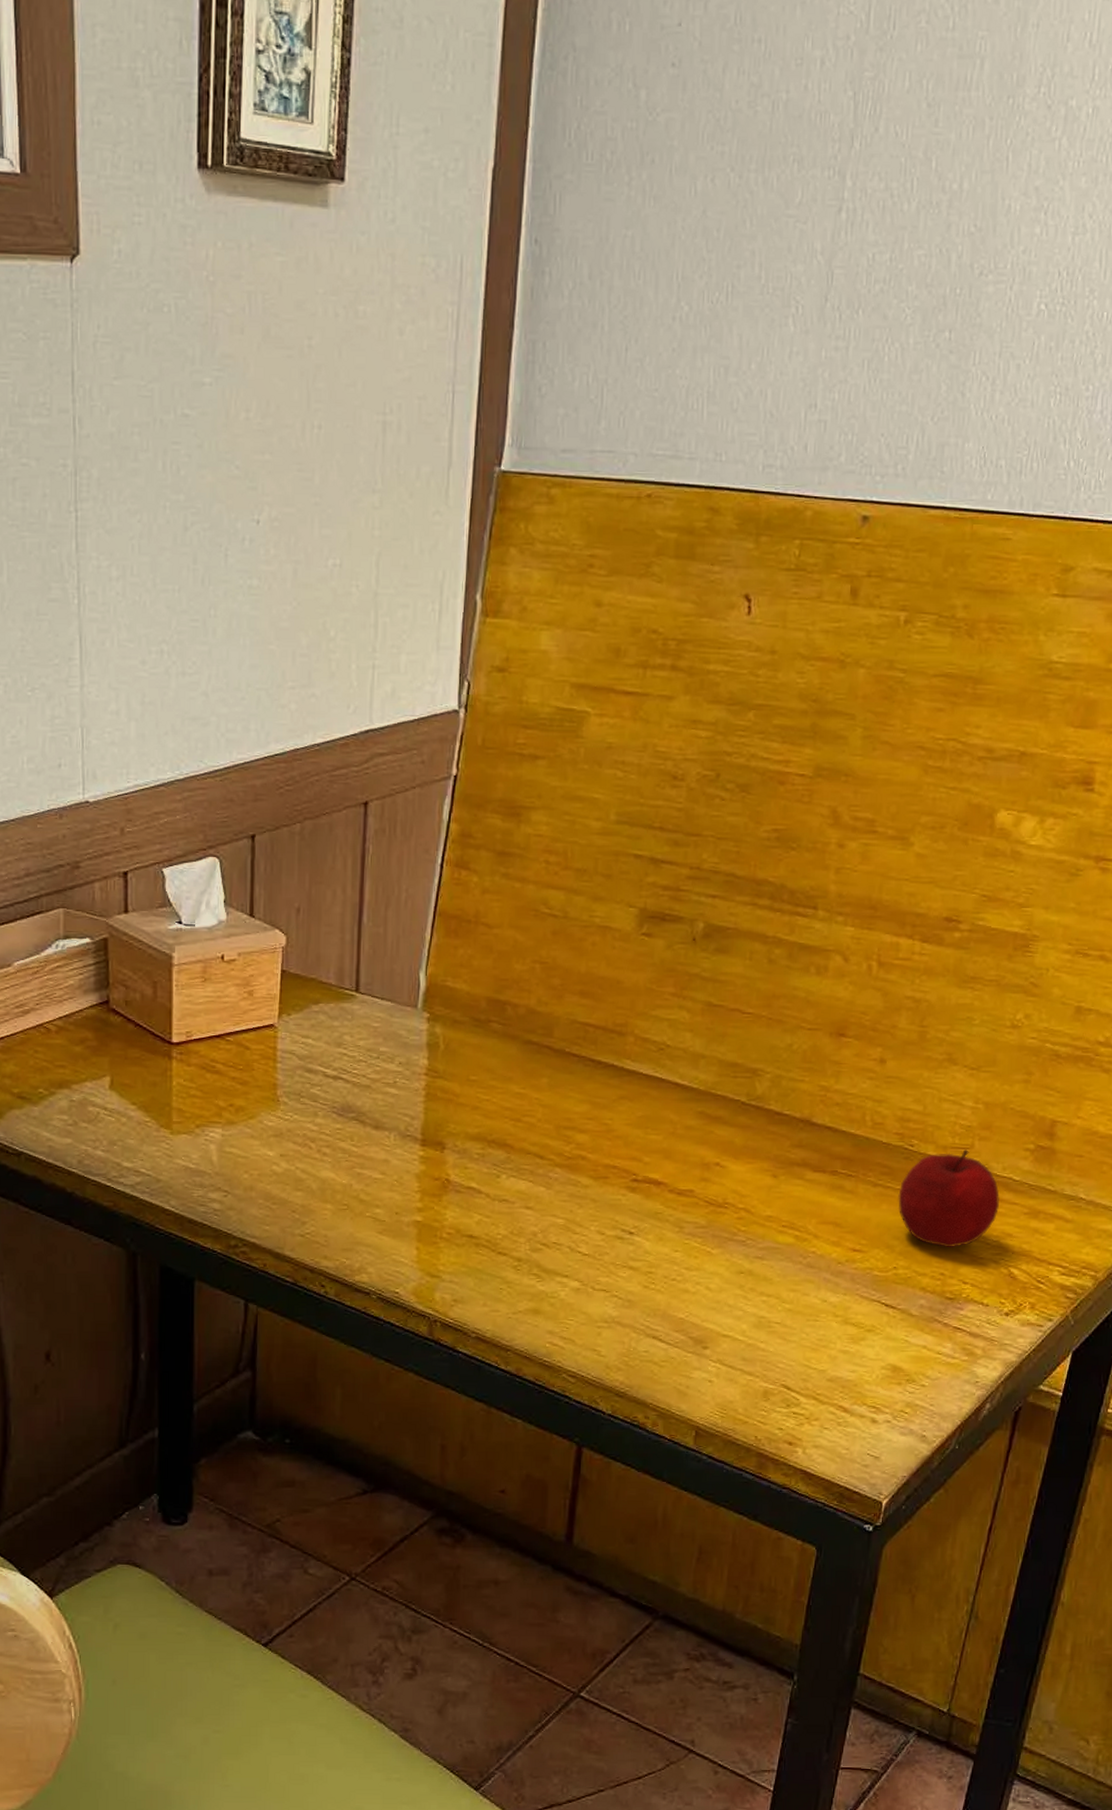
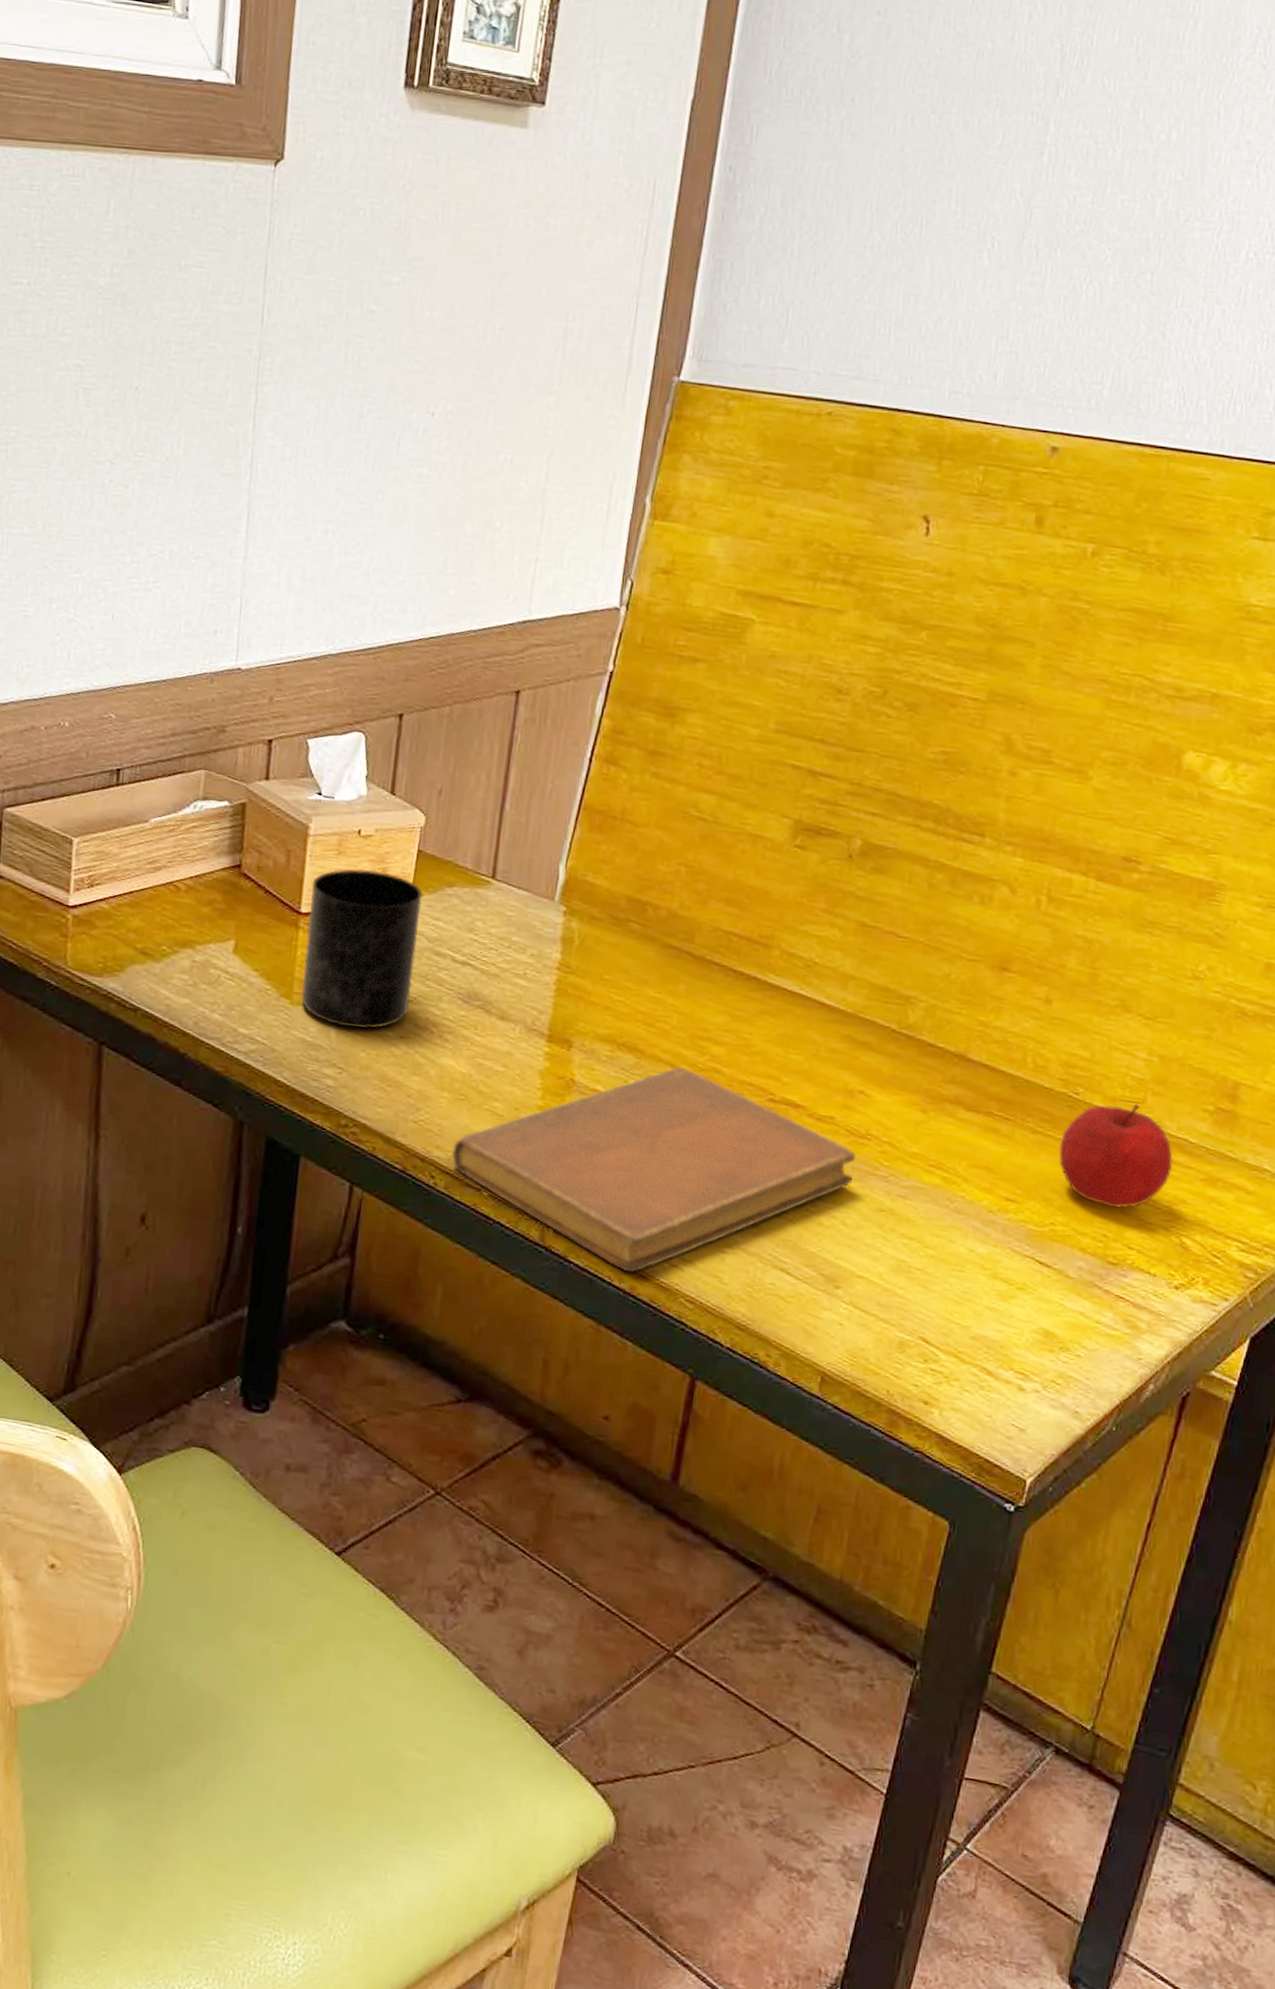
mug: none [180,993,290,1151] -> present [301,868,423,1029]
notebook: none [339,1157,716,1356] -> present [451,1067,857,1273]

